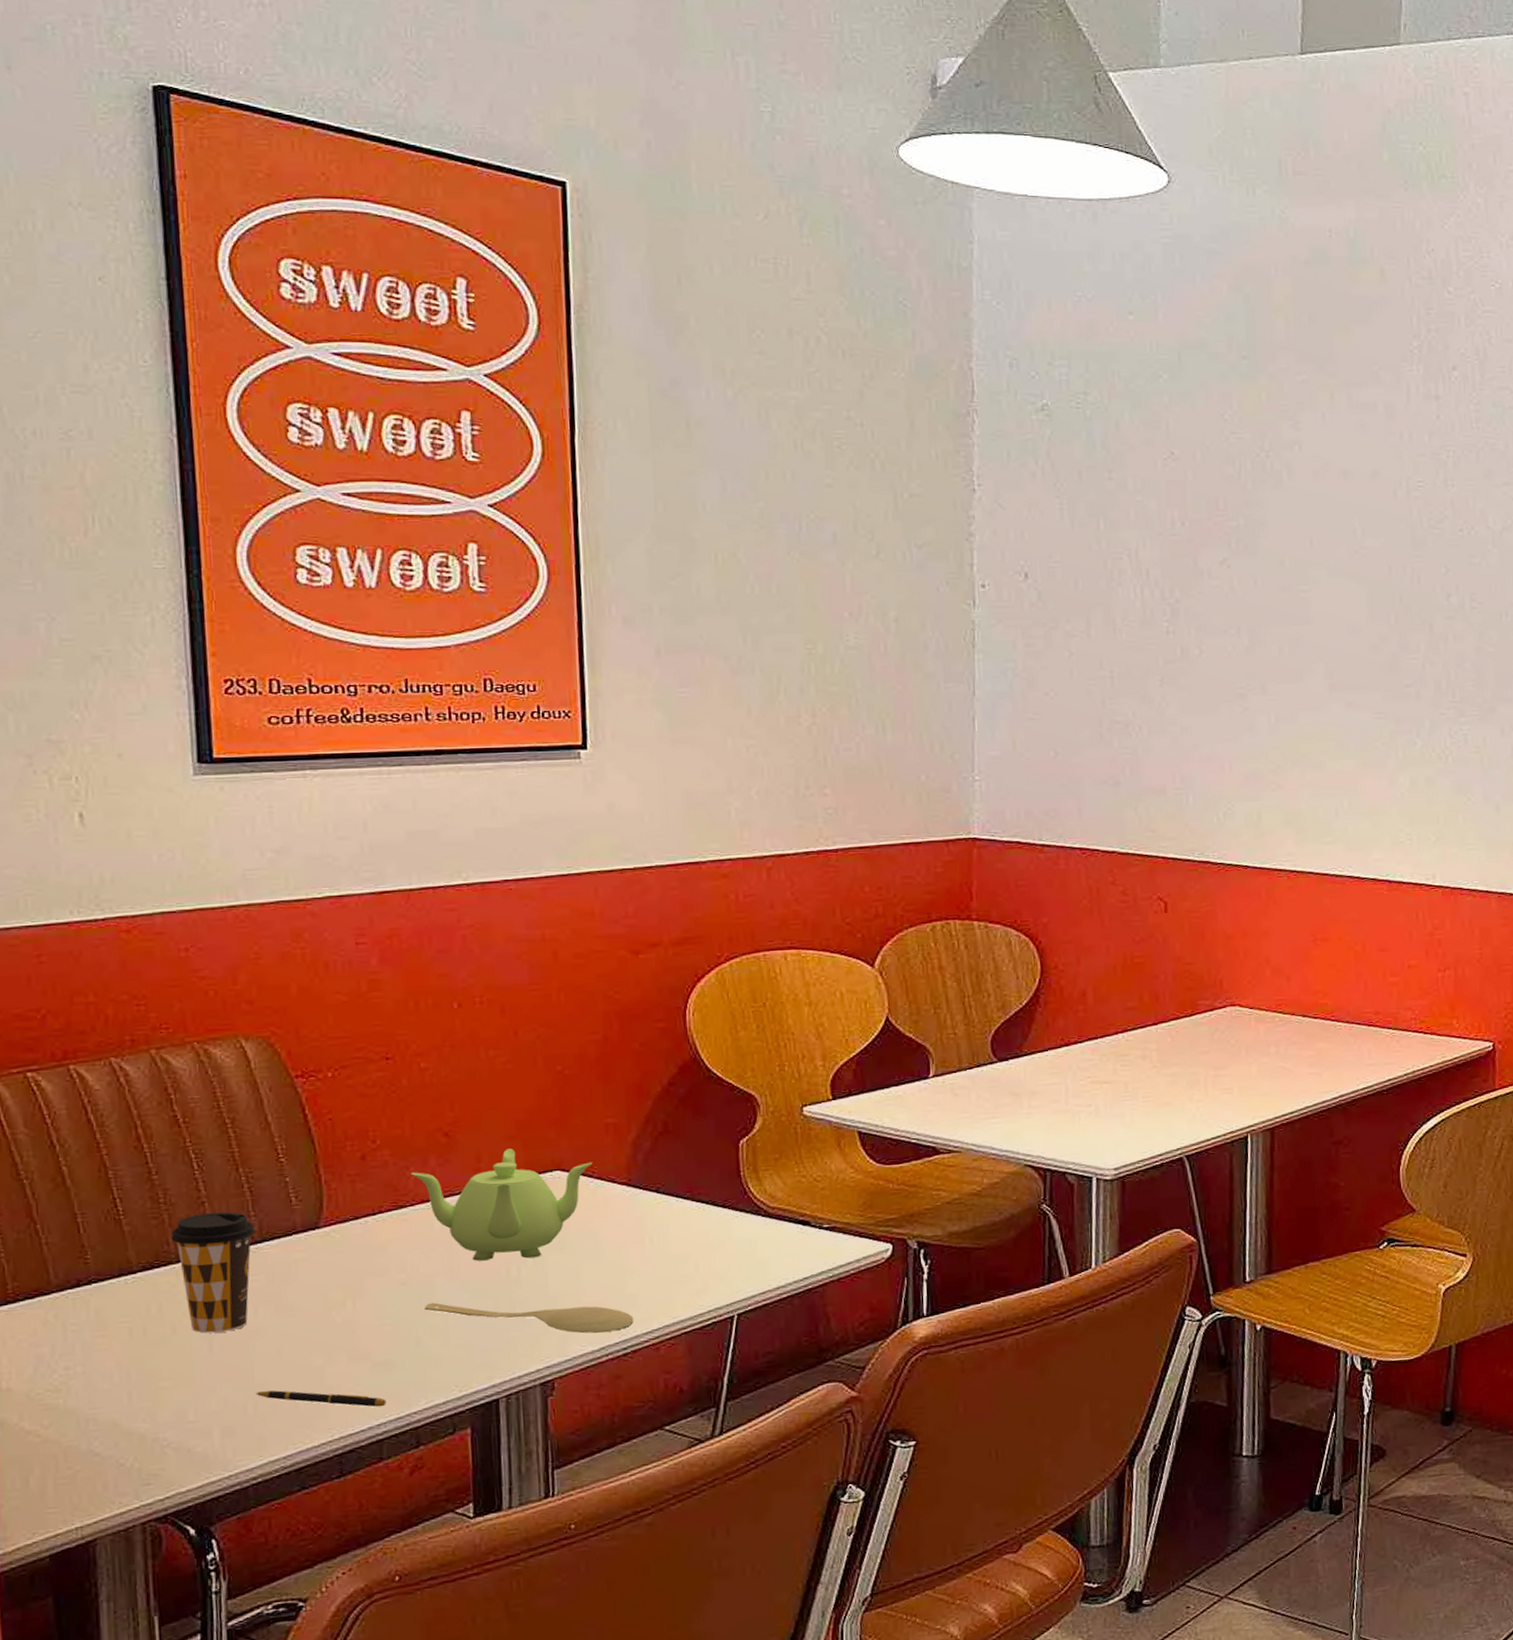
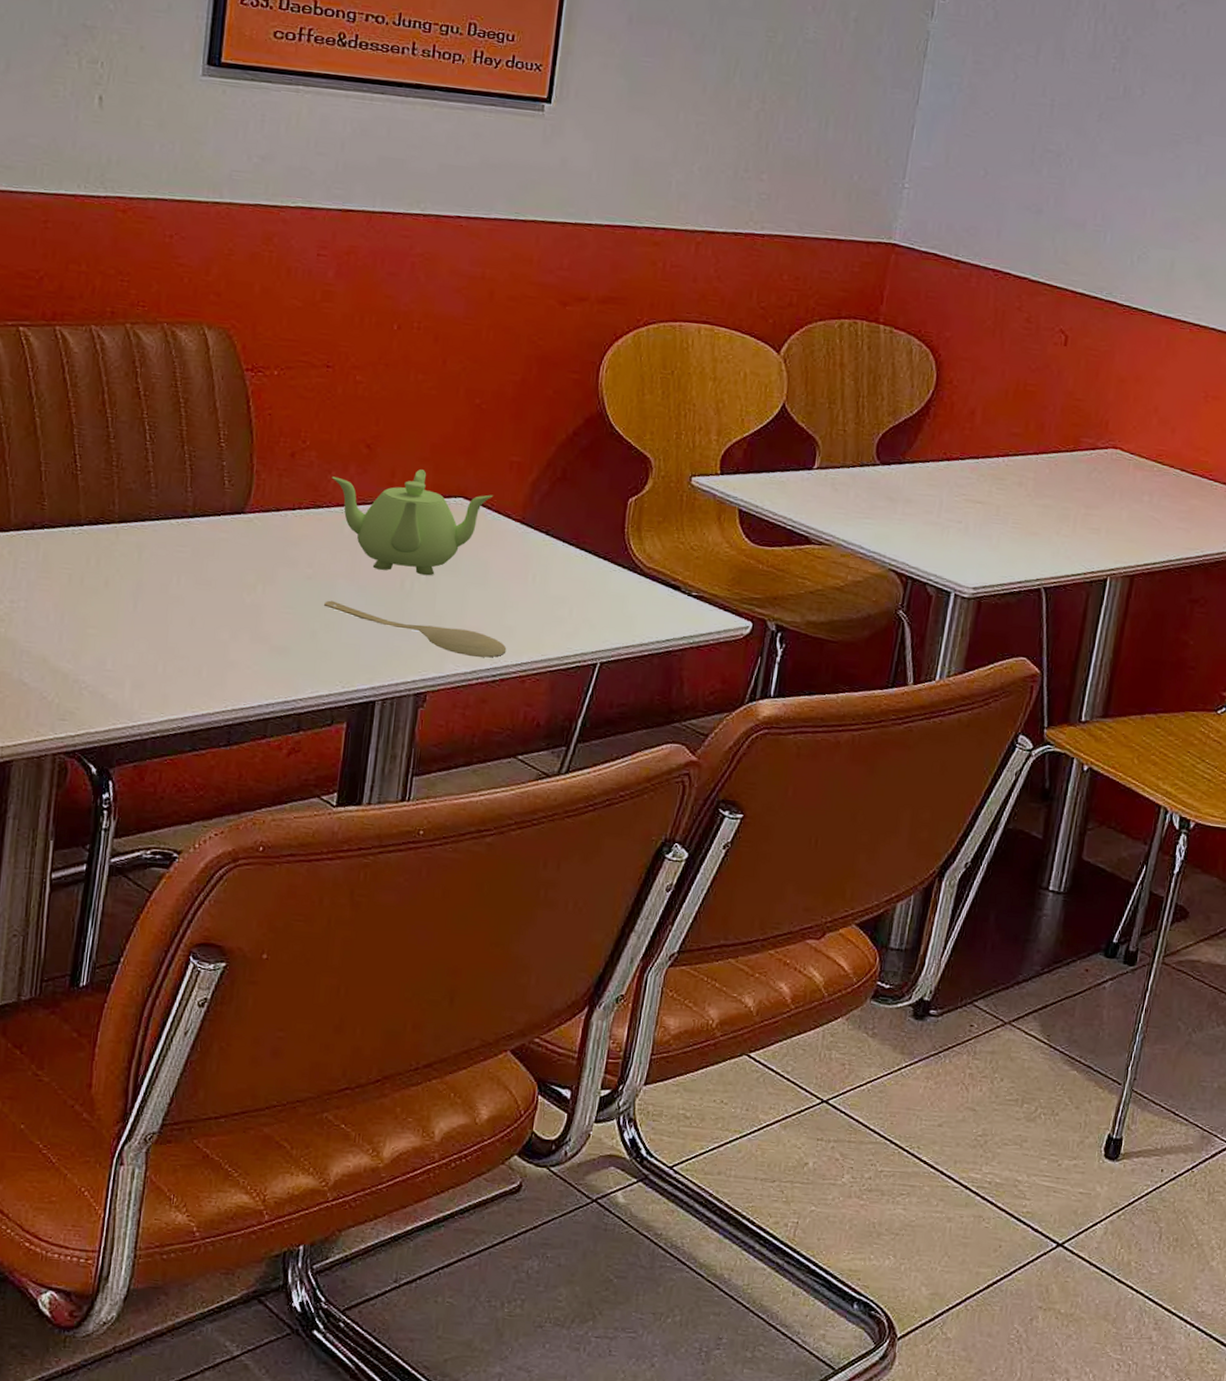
coffee cup: present [171,1212,255,1334] -> none [117,481,190,594]
pen: present [255,1390,386,1408] -> none [166,653,277,689]

